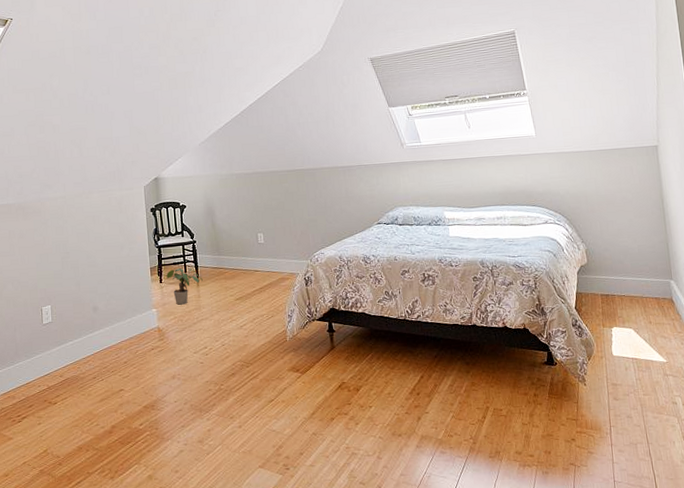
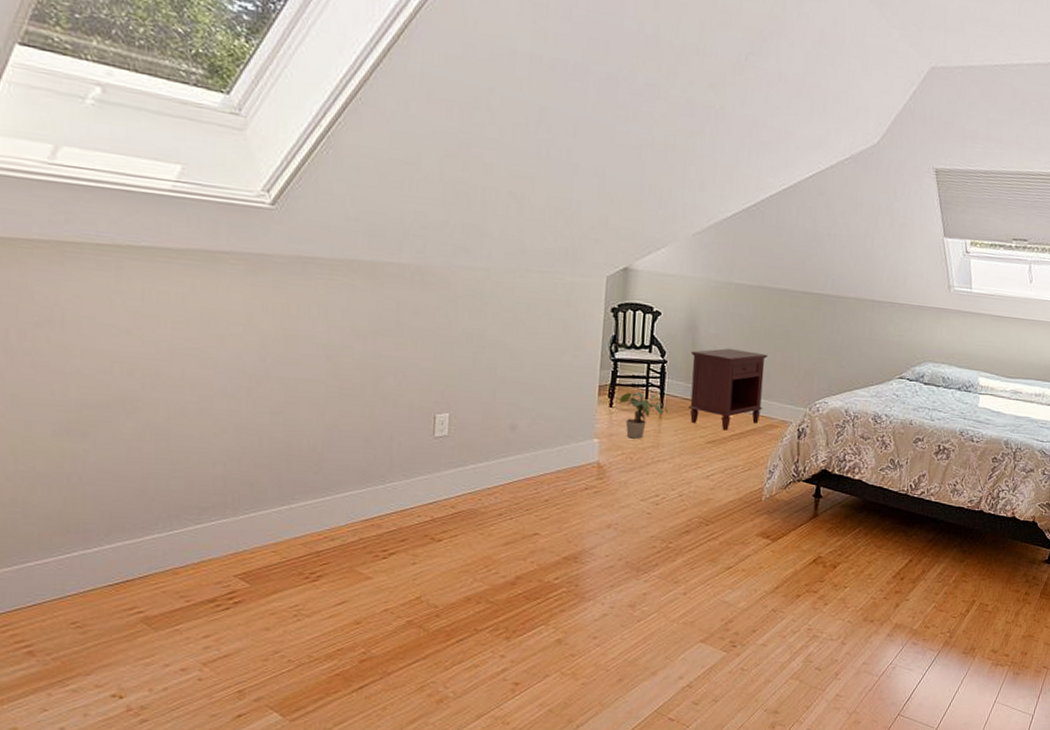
nightstand: none [212,223,274,288] -> present [688,348,767,431]

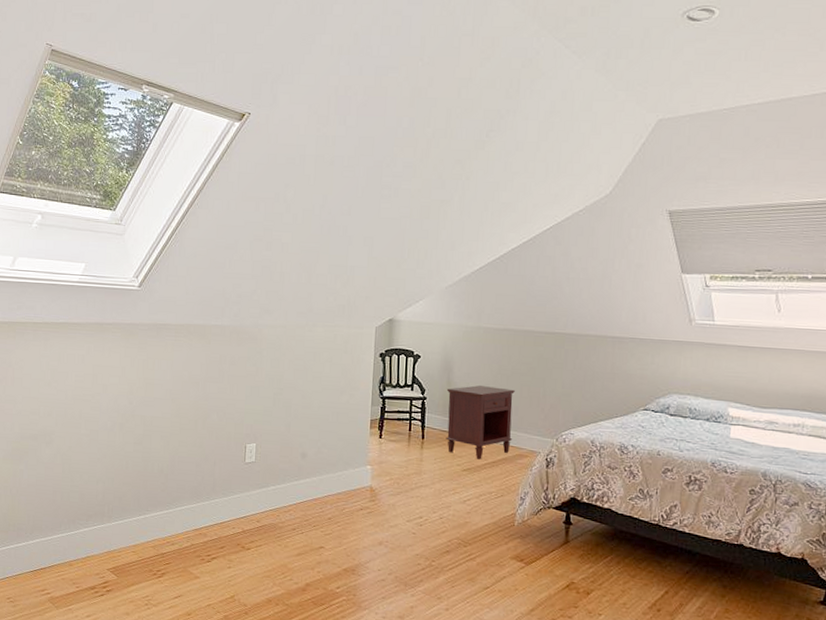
potted plant: present [620,391,668,439] -> none [388,425,428,466]

